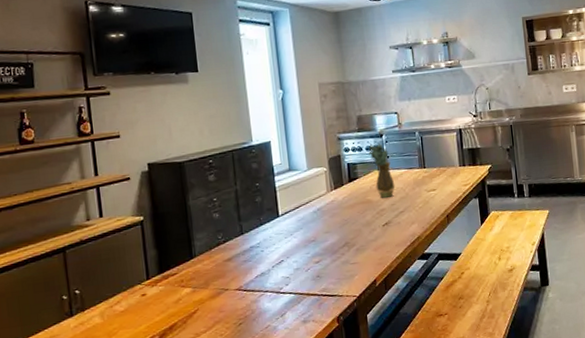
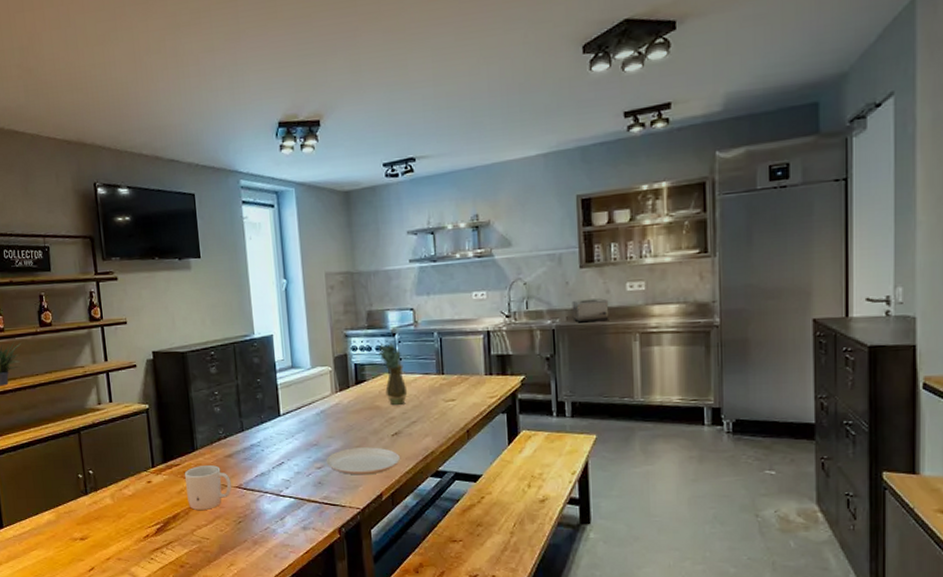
mug: none [181,270,231,318] -> present [184,465,232,511]
plate: none [323,237,391,266] -> present [326,447,400,475]
toaster: none [523,98,552,119] -> present [572,298,609,323]

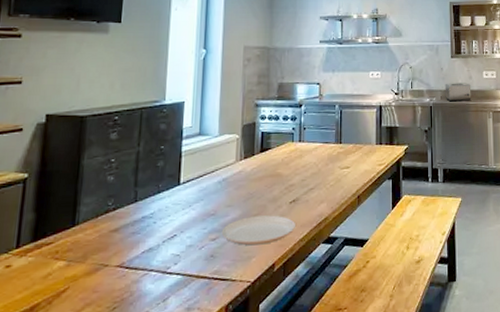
mug: present [184,465,232,511] -> none [54,242,112,298]
vase: present [378,341,408,405] -> none [285,112,308,172]

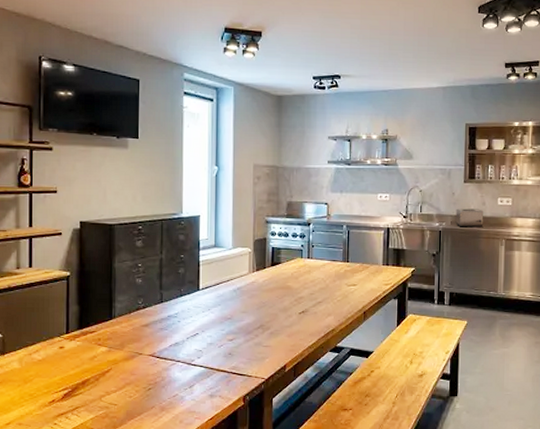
plate: present [221,215,295,246] -> none [237,323,304,348]

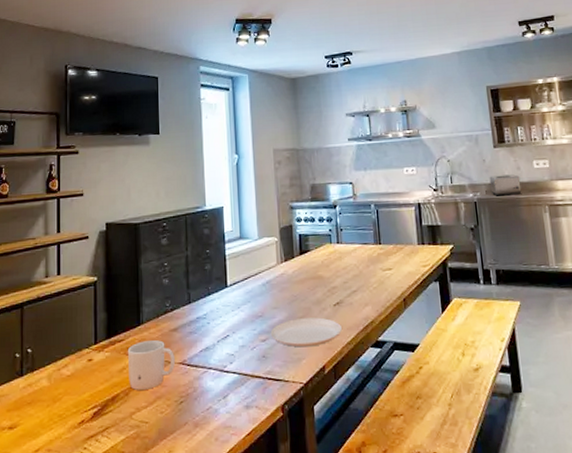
mug: none [98,334,145,377] -> present [127,340,175,391]
plate: none [237,323,304,348] -> present [270,317,342,348]

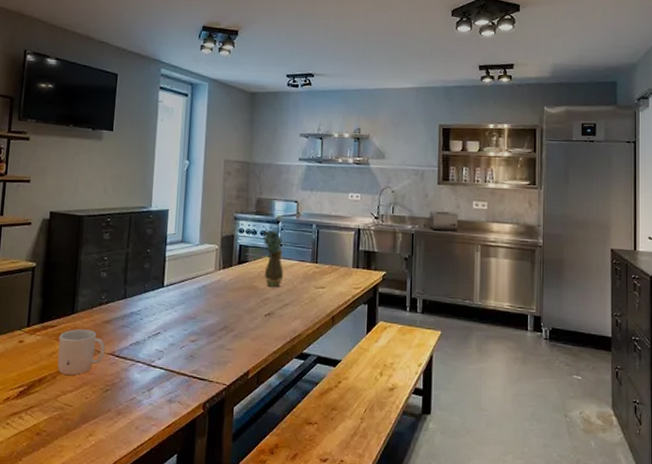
plate: present [270,317,342,348] -> none [200,324,270,352]
vase: none [321,213,349,274] -> present [262,227,284,287]

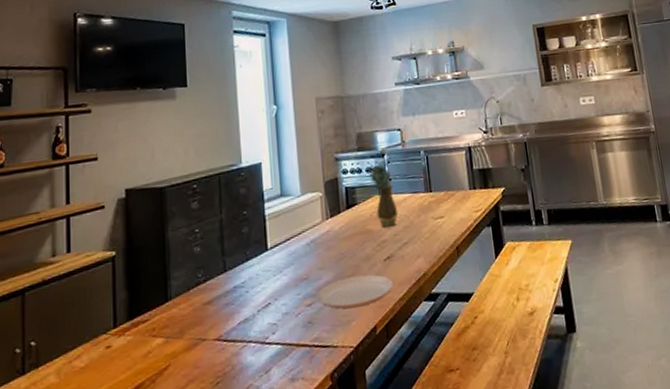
mug: present [57,329,105,376] -> none [153,316,209,376]
plate: none [200,324,270,352] -> present [316,274,393,309]
toaster: present [429,211,458,232] -> none [538,112,570,135]

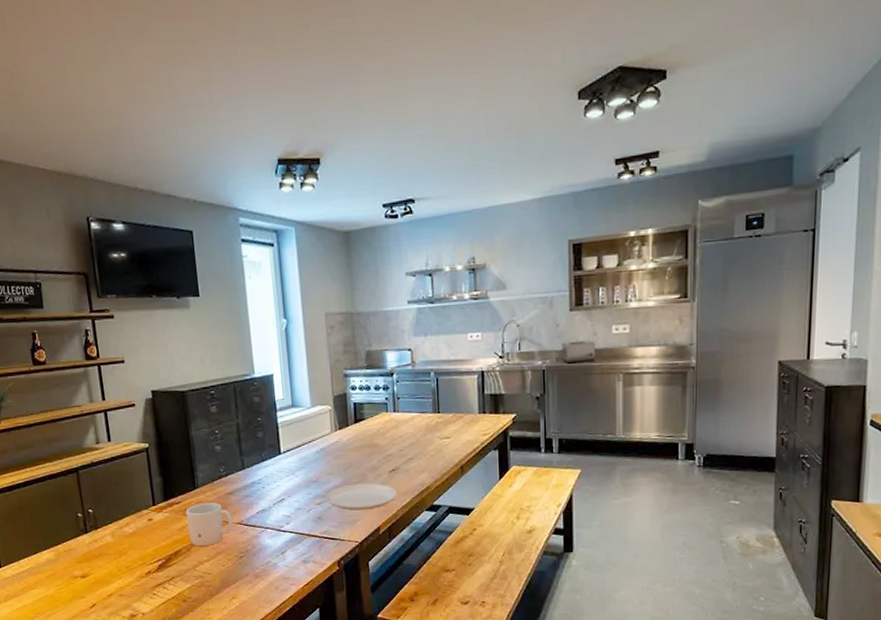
mug: none [153,316,209,376] -> present [185,503,233,547]
vase: present [368,163,399,227] -> none [377,381,405,442]
toaster: none [538,112,570,135] -> present [561,340,596,364]

